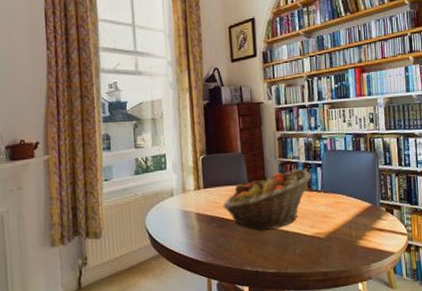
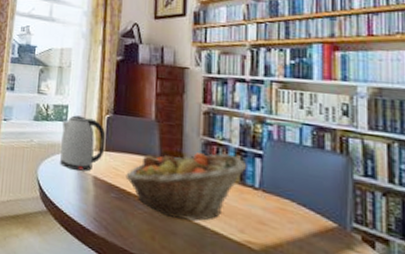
kettle: none [162,161,203,212] -> present [60,115,106,171]

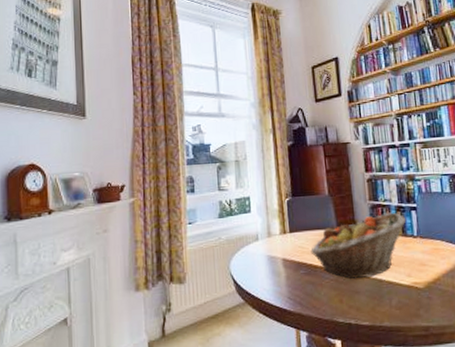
kettle: present [60,115,106,171] -> none [246,204,289,257]

